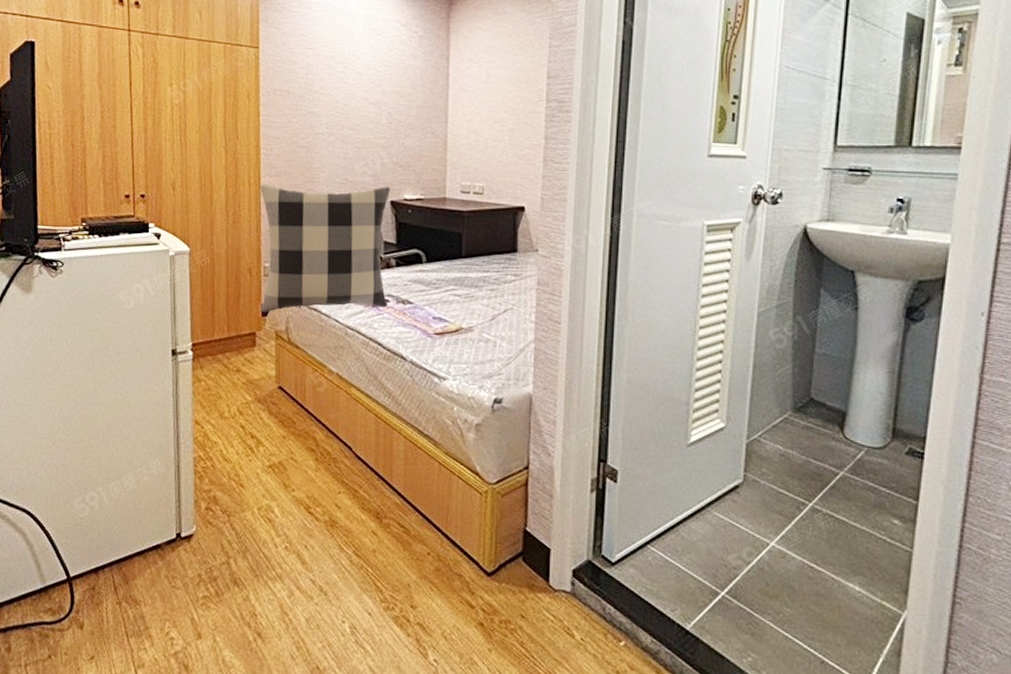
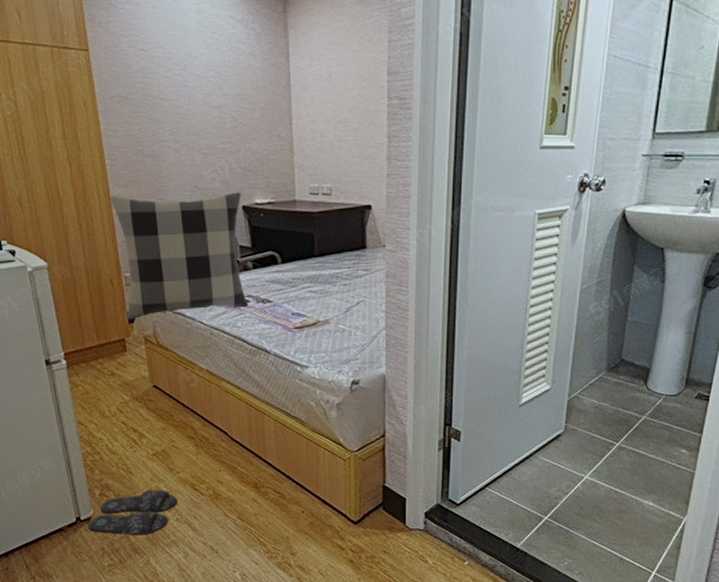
slippers: none [188,508,289,564] -> present [88,490,178,536]

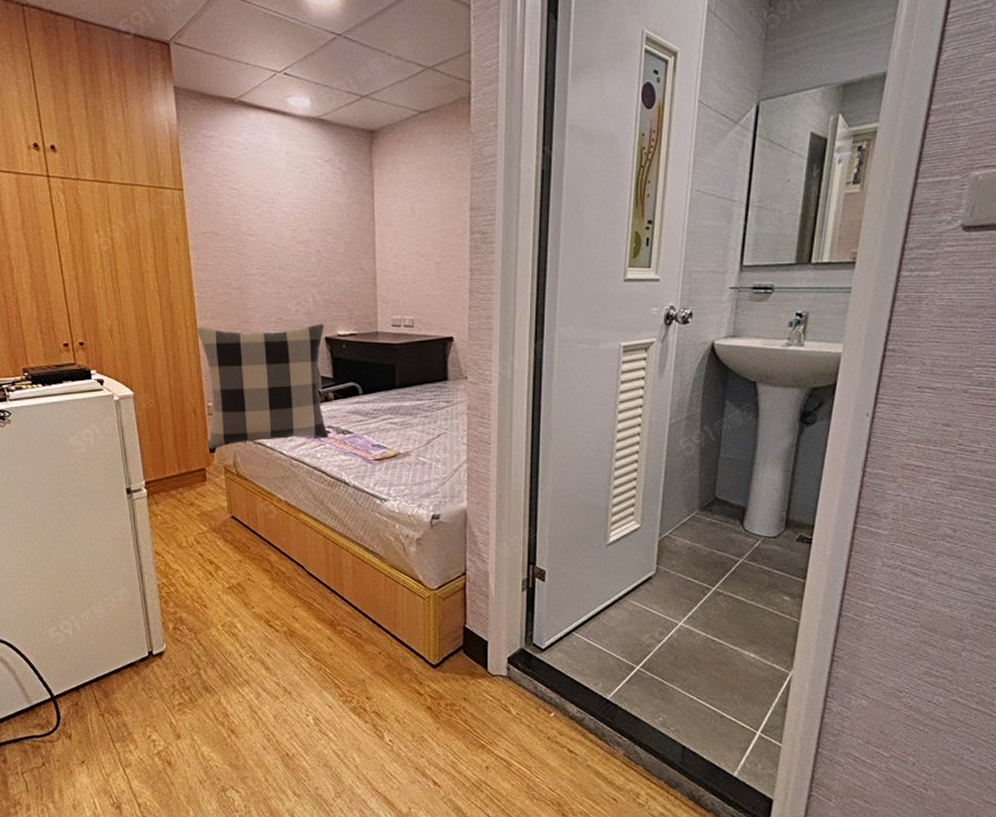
slippers: present [88,490,178,536] -> none [160,625,251,673]

